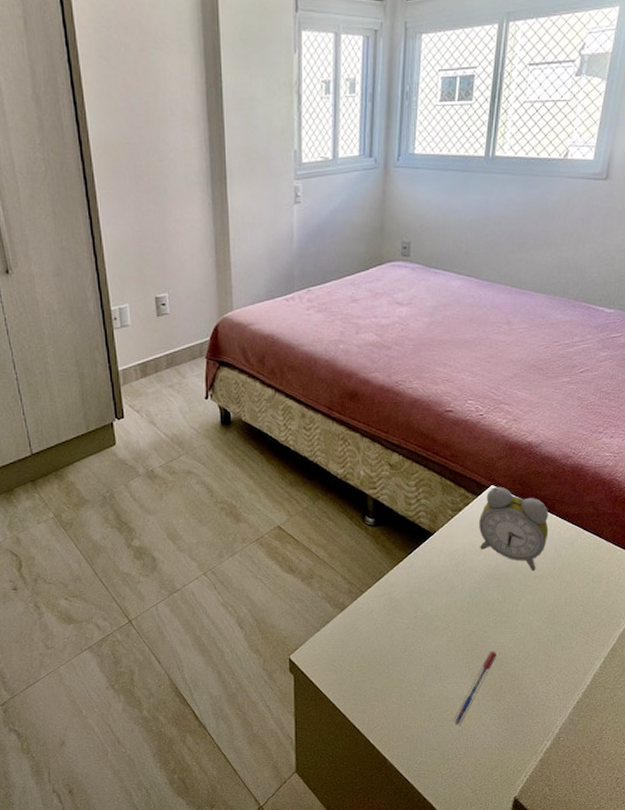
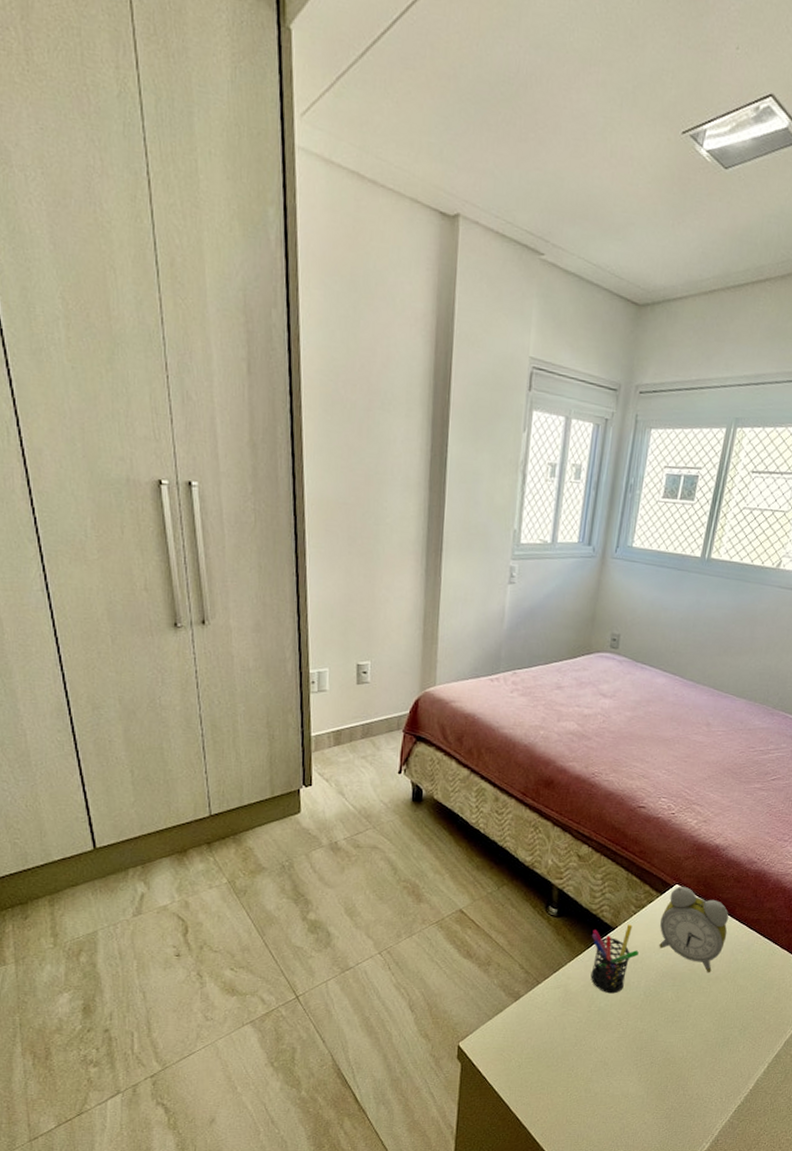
pen holder: none [410,528,460,599] -> present [590,924,639,994]
pen: present [453,651,496,727] -> none [616,1050,665,1124]

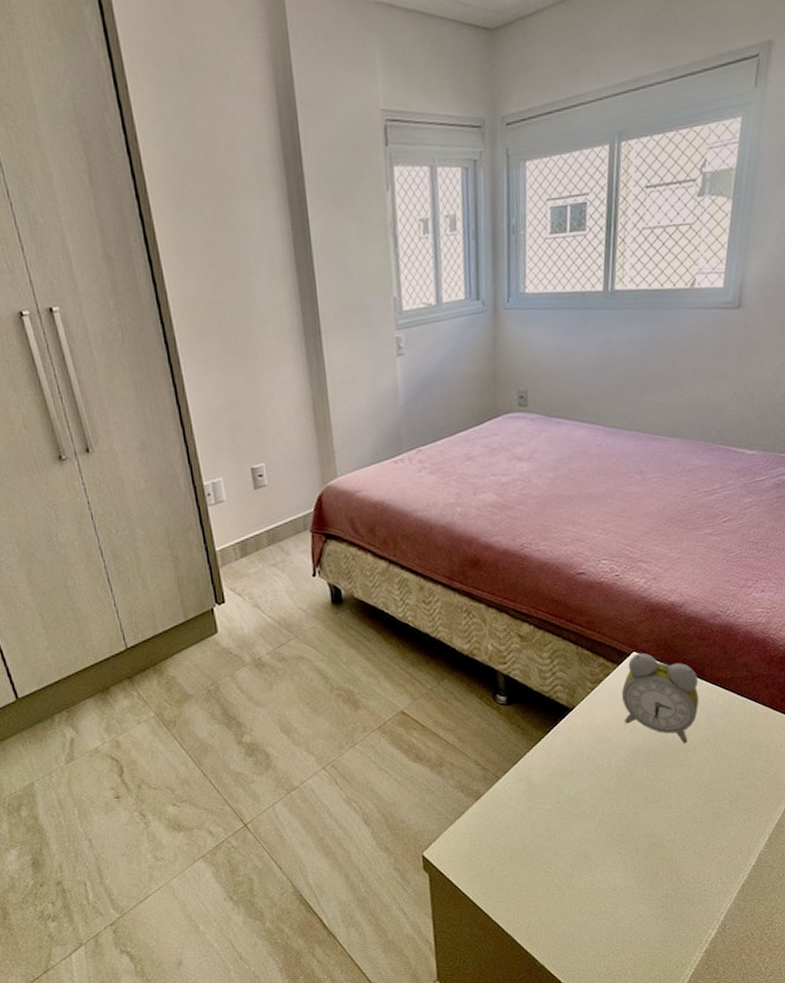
pen holder: present [590,924,639,994] -> none [547,702,603,781]

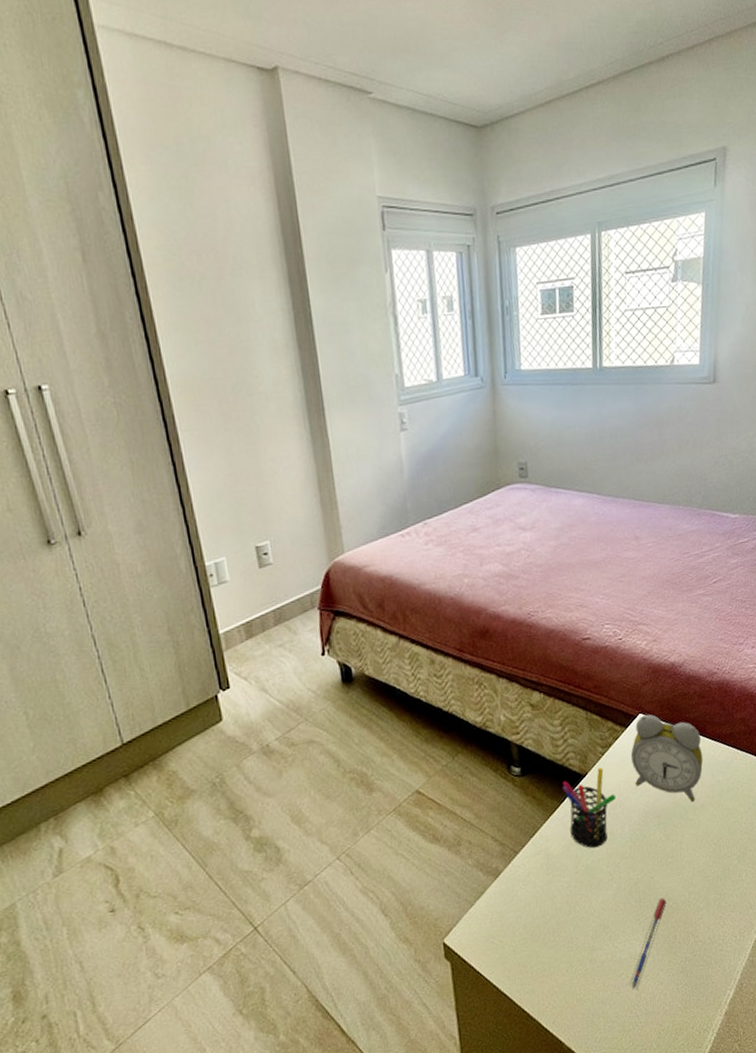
pen holder: none [547,702,603,781] -> present [562,767,616,849]
pen: none [607,834,650,919] -> present [629,897,667,990]

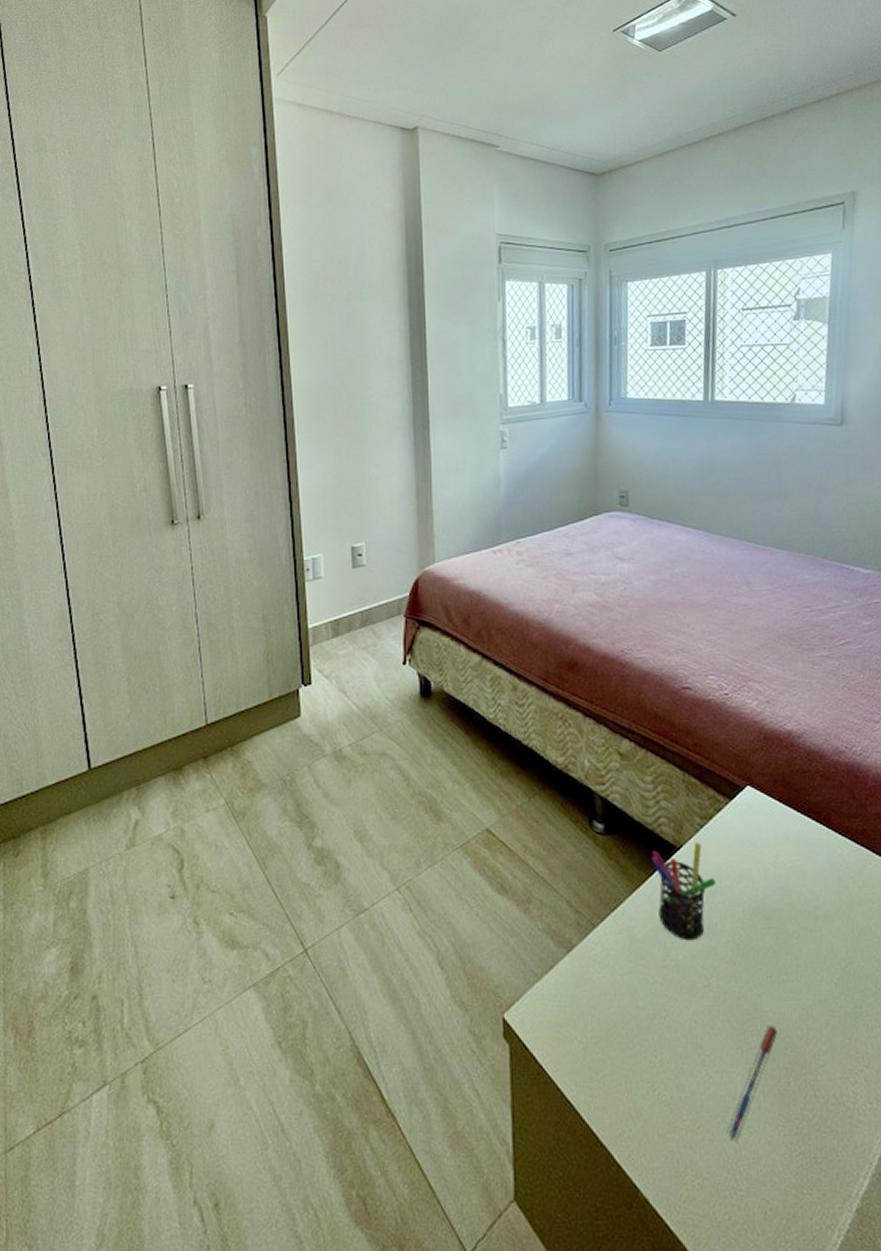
alarm clock: present [631,714,704,803] -> none [736,787,828,909]

